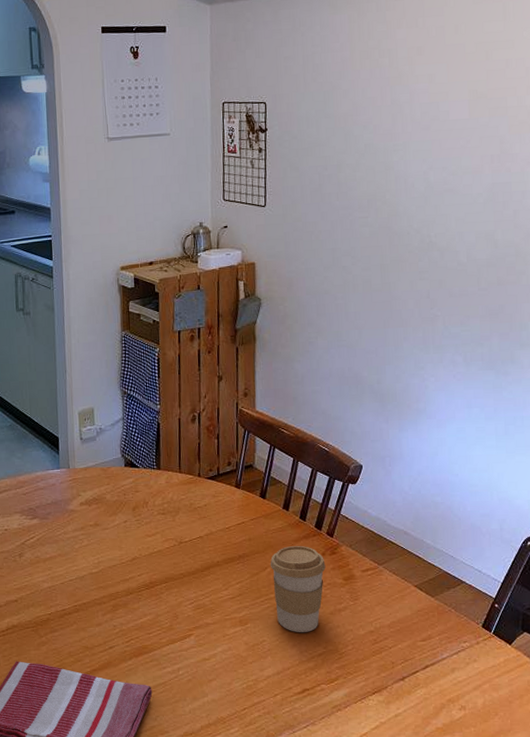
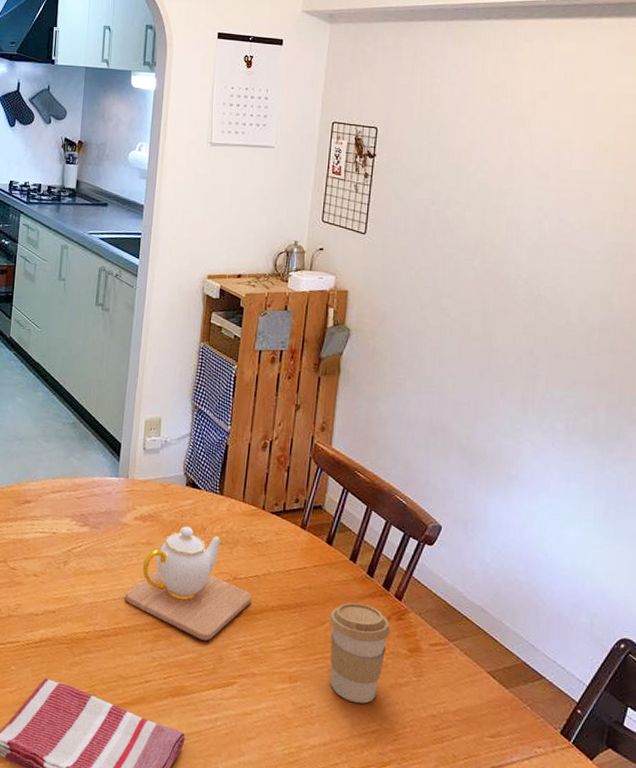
teapot: none [80,503,198,602] -> present [125,526,252,641]

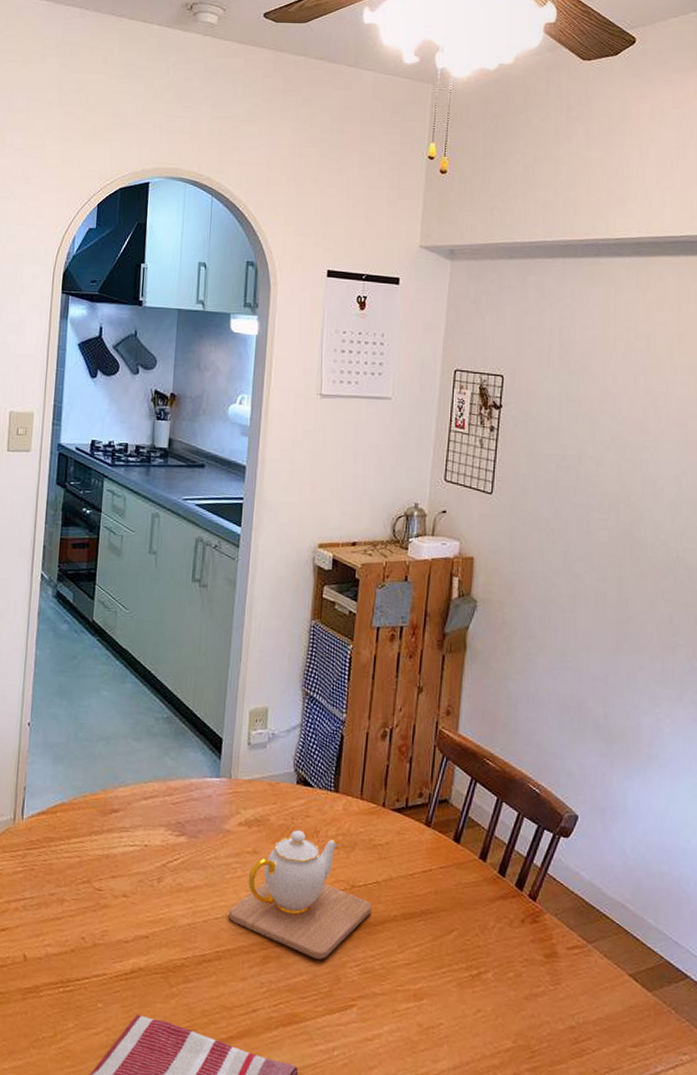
coffee cup: present [329,602,390,704] -> none [457,906,524,1019]

